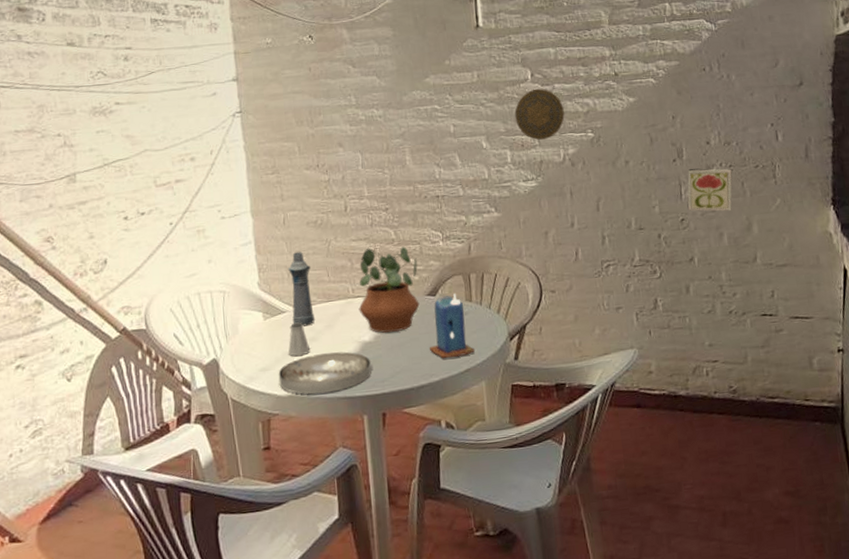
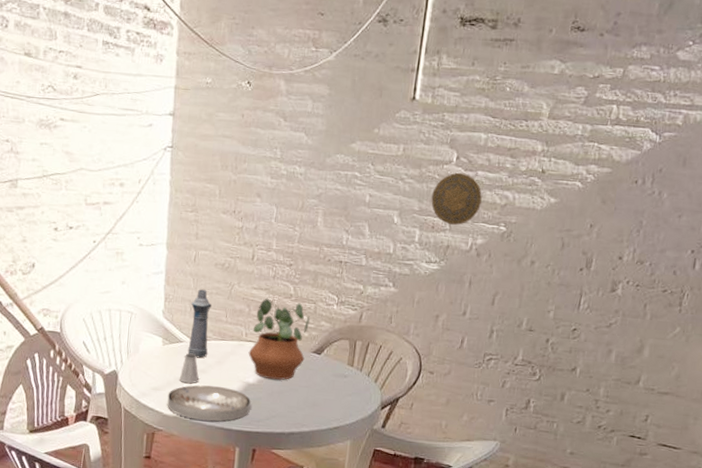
candle: present [429,294,475,358] -> none [305,356,347,414]
decorative tile: present [687,168,733,212] -> none [582,280,639,331]

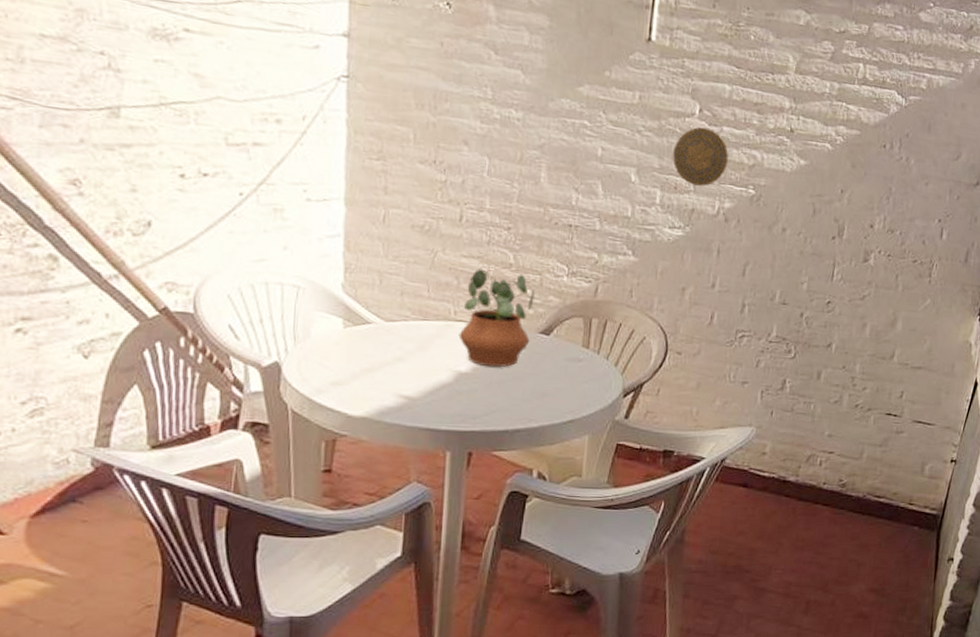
plate: present [167,384,251,422] -> none [352,376,464,421]
saltshaker: present [179,353,200,384] -> none [367,337,395,376]
bottle: present [188,289,212,359] -> none [378,257,408,343]

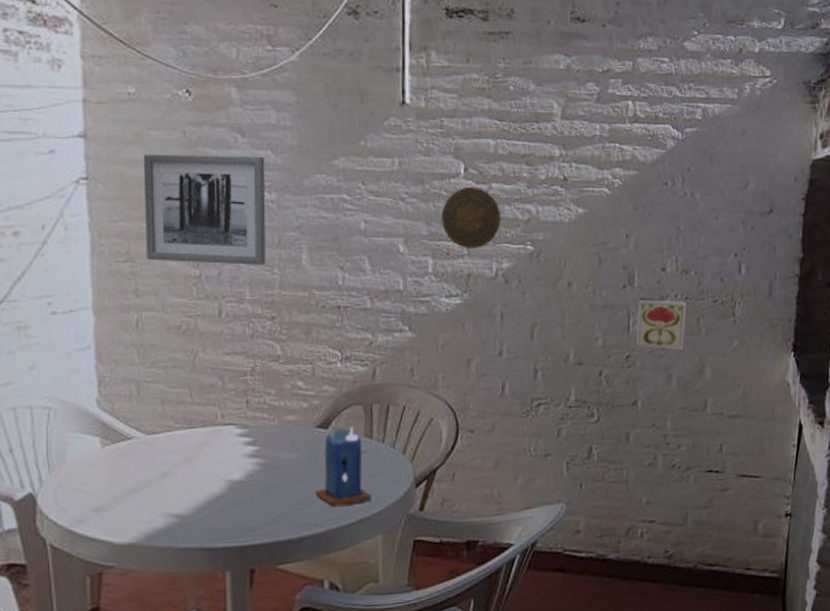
wall art: none [397,60,515,178] -> present [143,154,266,265]
potted plant: present [458,268,535,368] -> none [228,364,307,471]
candle: none [532,337,583,406] -> present [314,427,371,506]
decorative tile: none [836,249,890,303] -> present [635,297,688,351]

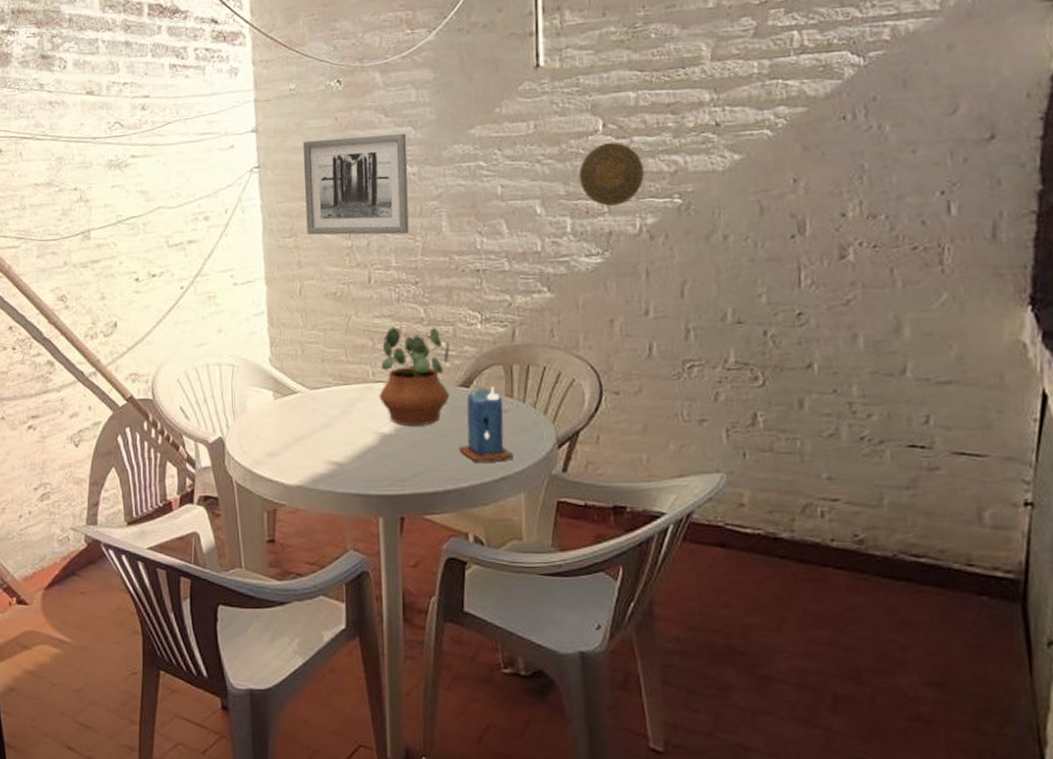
potted plant: none [228,364,307,471] -> present [379,326,450,426]
decorative tile: present [635,297,688,351] -> none [807,247,878,307]

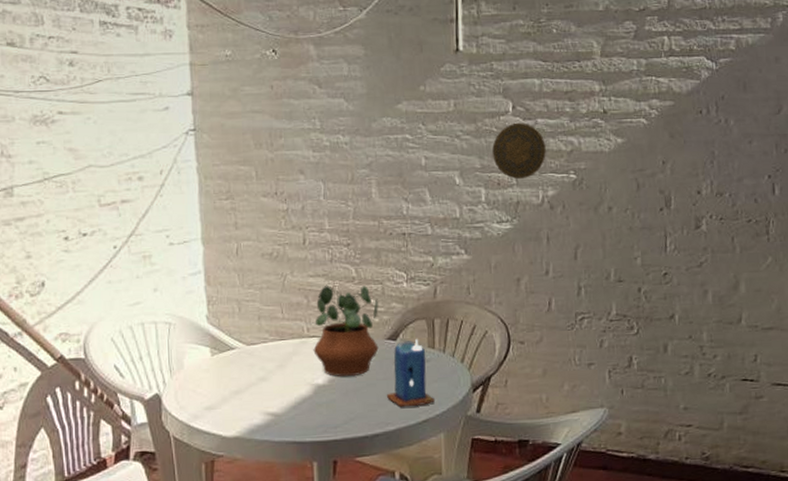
wall art: present [302,133,409,235] -> none [239,104,342,199]

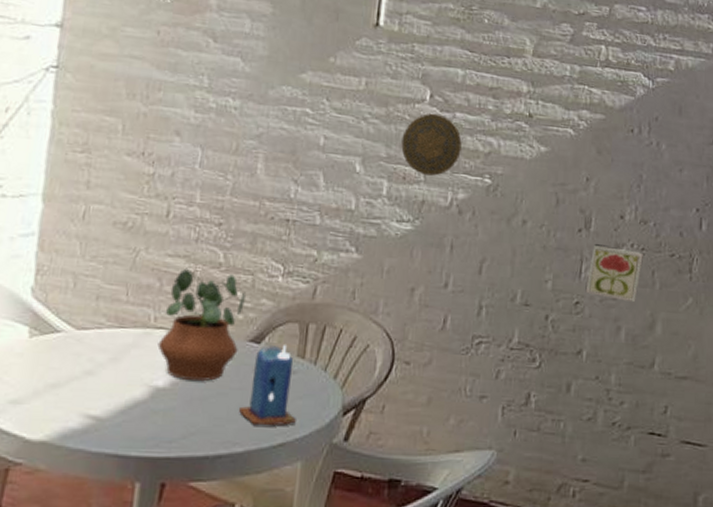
decorative tile: none [671,219,723,268] -> present [585,243,644,303]

